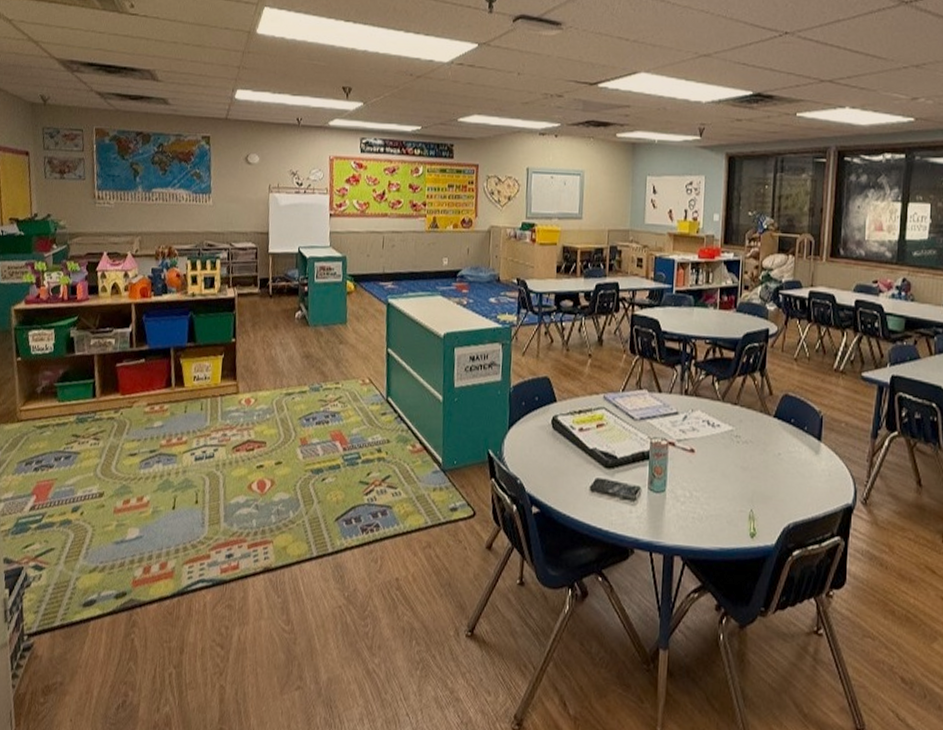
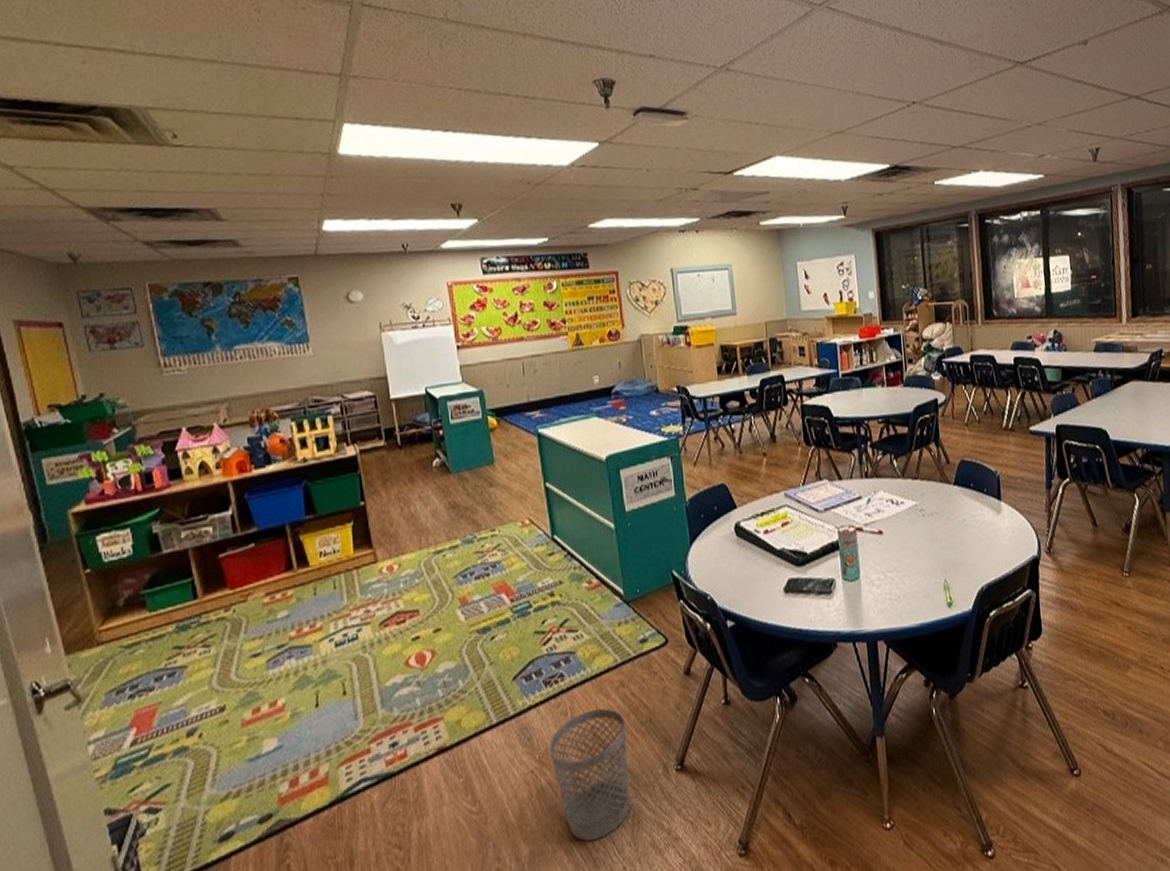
wastebasket: none [357,562,427,682] -> present [548,708,630,841]

